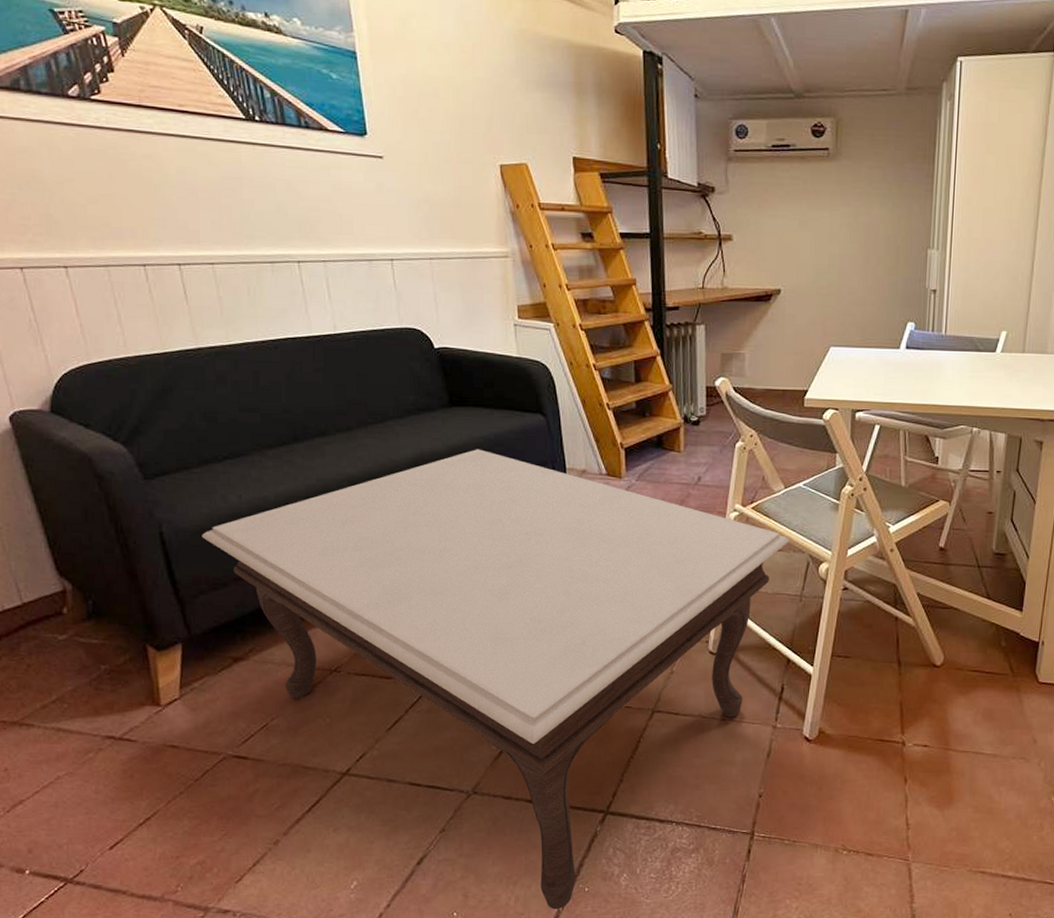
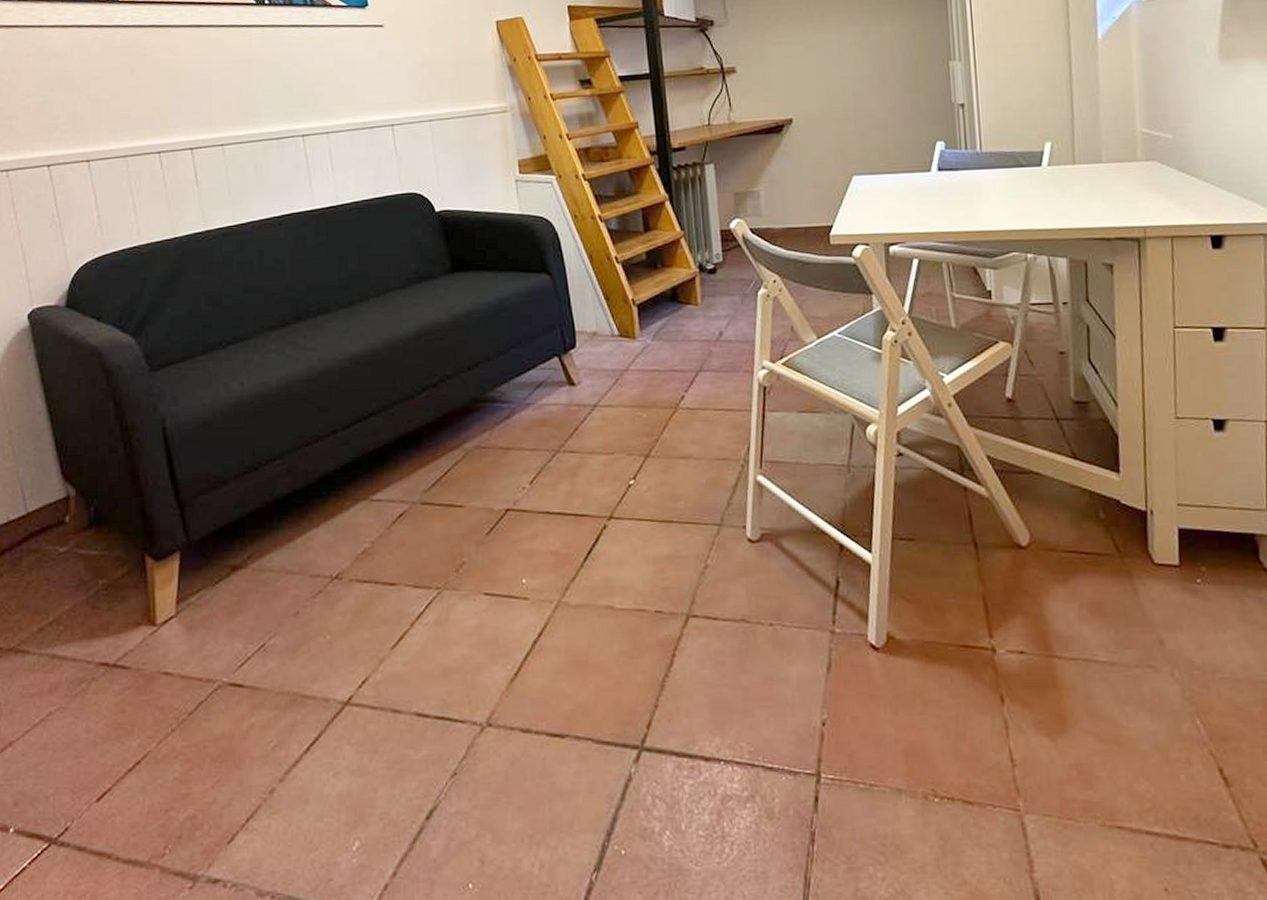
coffee table: present [201,449,790,910] -> none [203,316,829,880]

